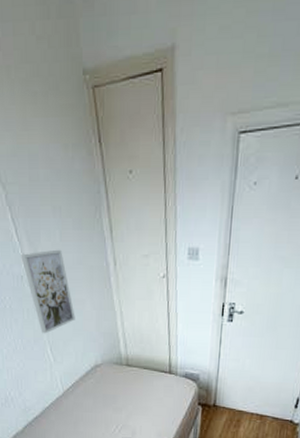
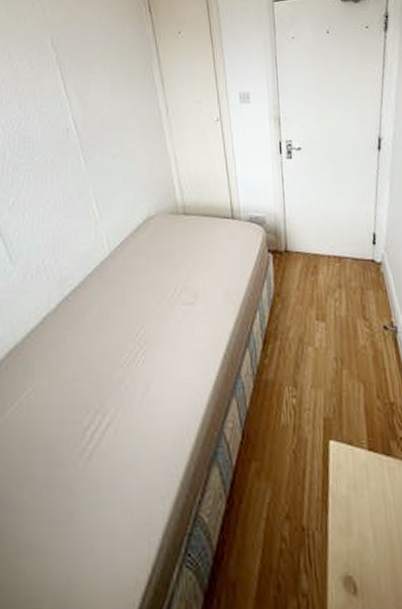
wall art: present [21,249,75,334] -> none [68,101,125,187]

